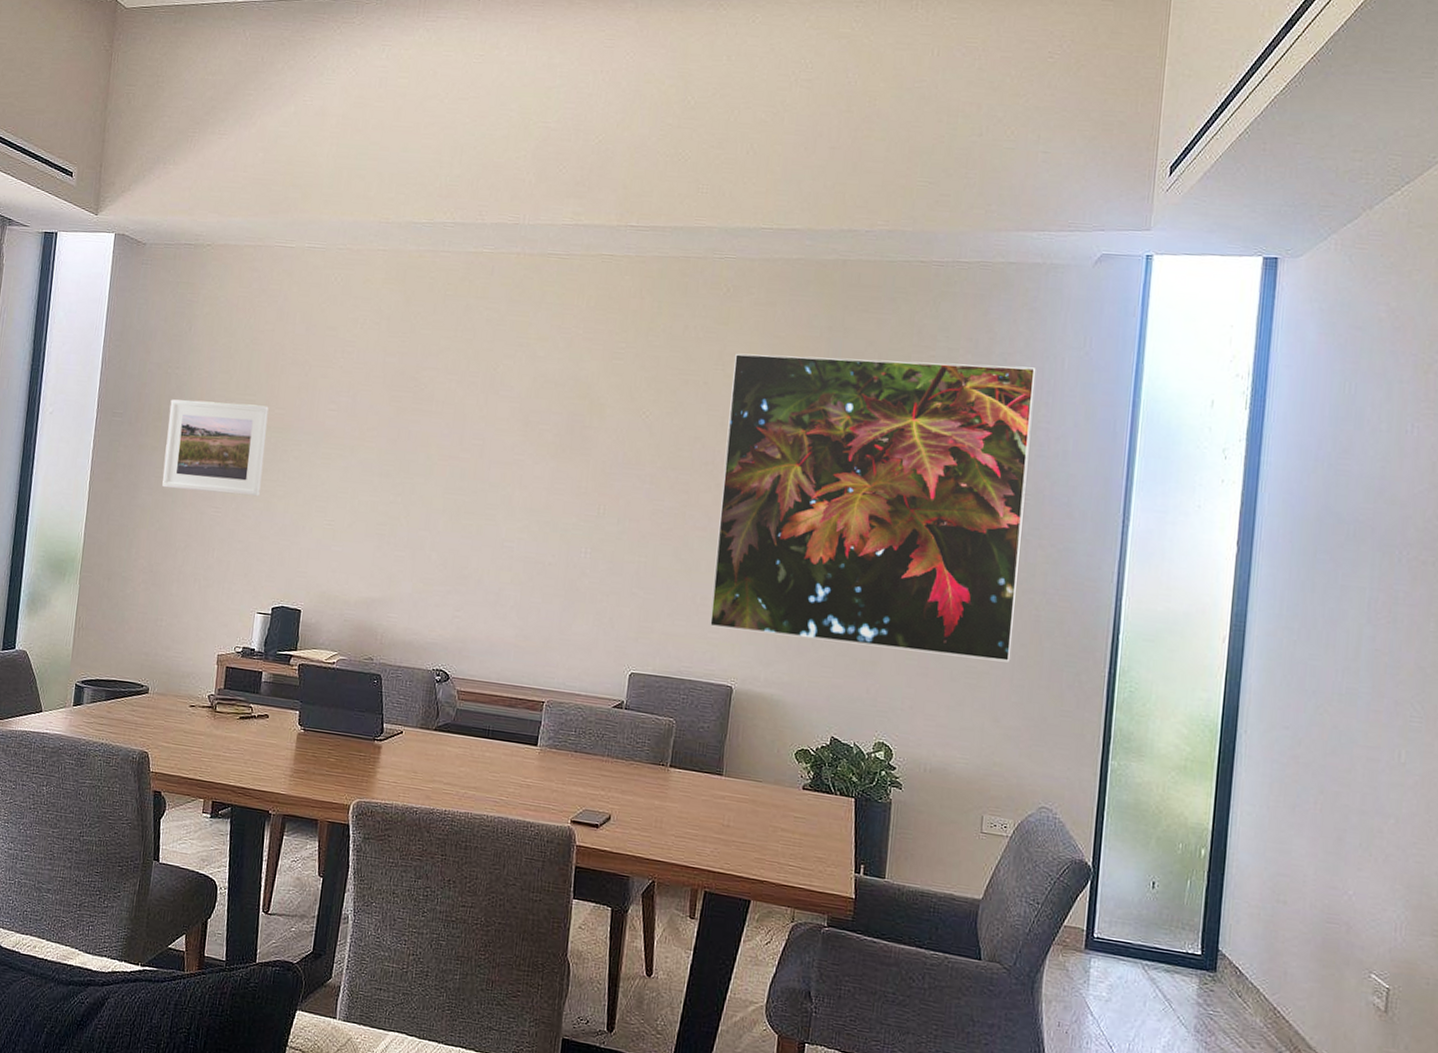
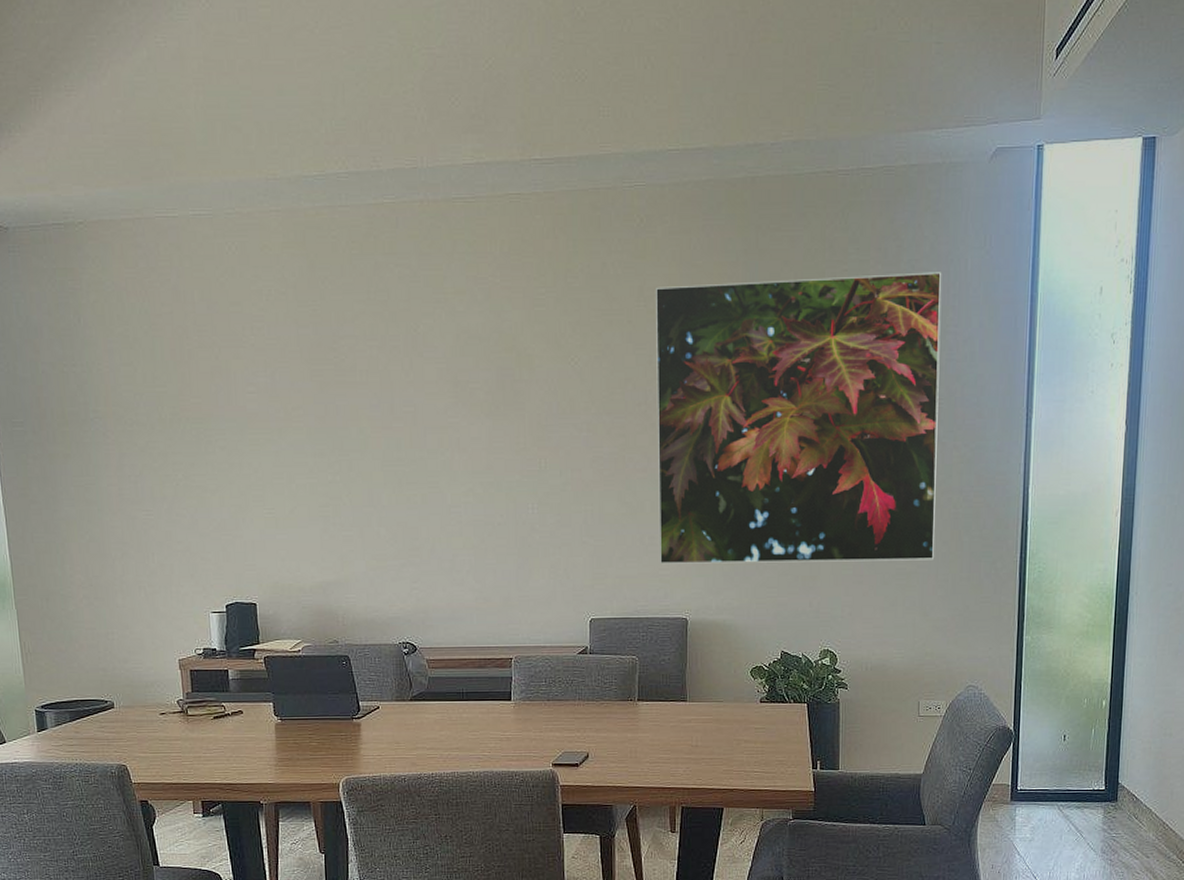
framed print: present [162,399,269,497] -> none [74,396,191,497]

